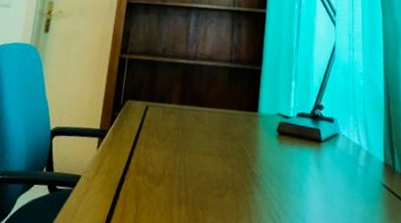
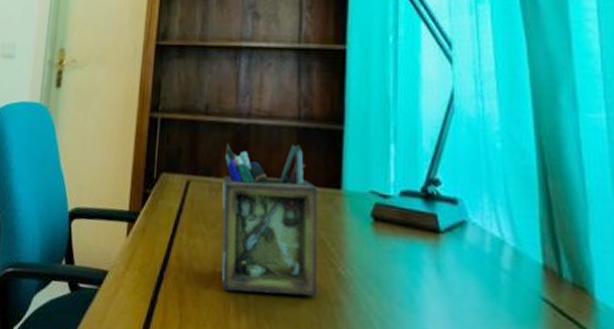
desk organizer: none [169,79,241,189] -> present [221,144,319,296]

